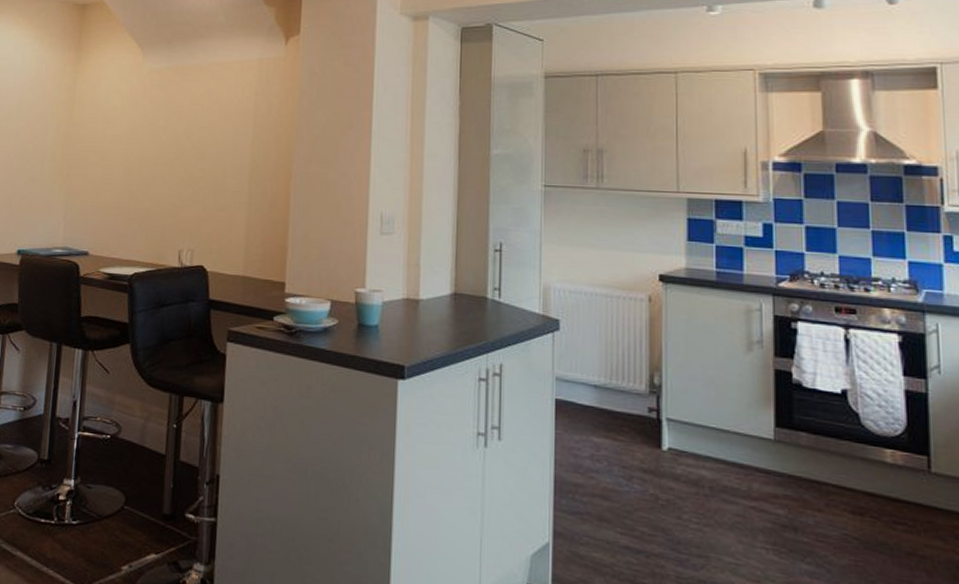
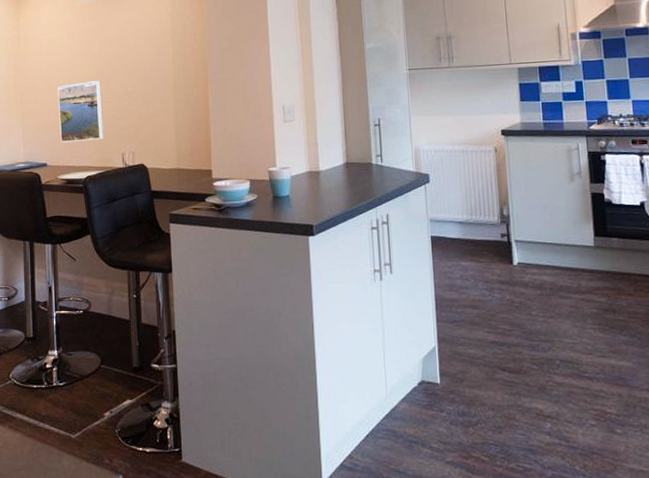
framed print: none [108,160,163,231] -> present [57,80,105,143]

